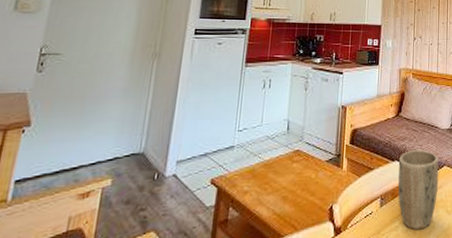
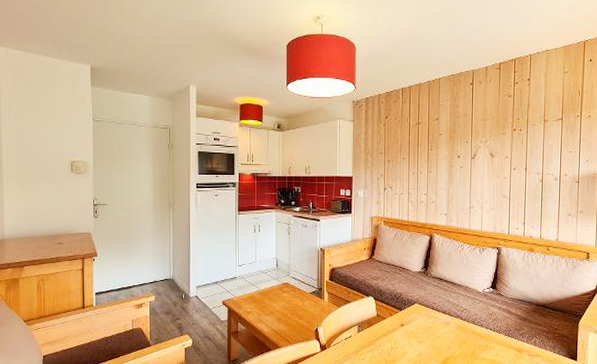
plant pot: present [398,150,439,230] -> none [372,288,411,354]

